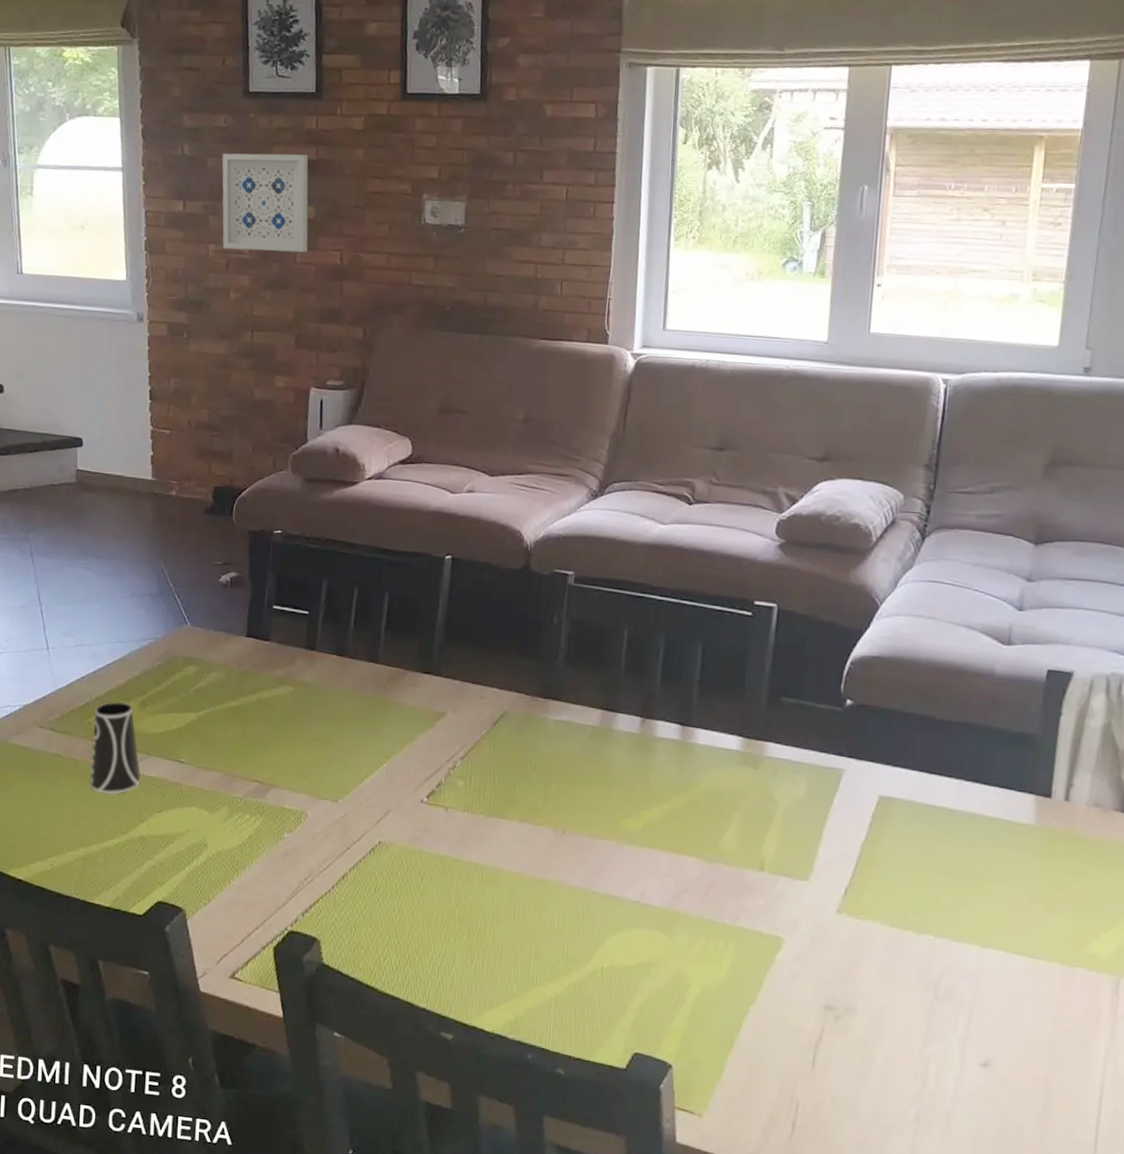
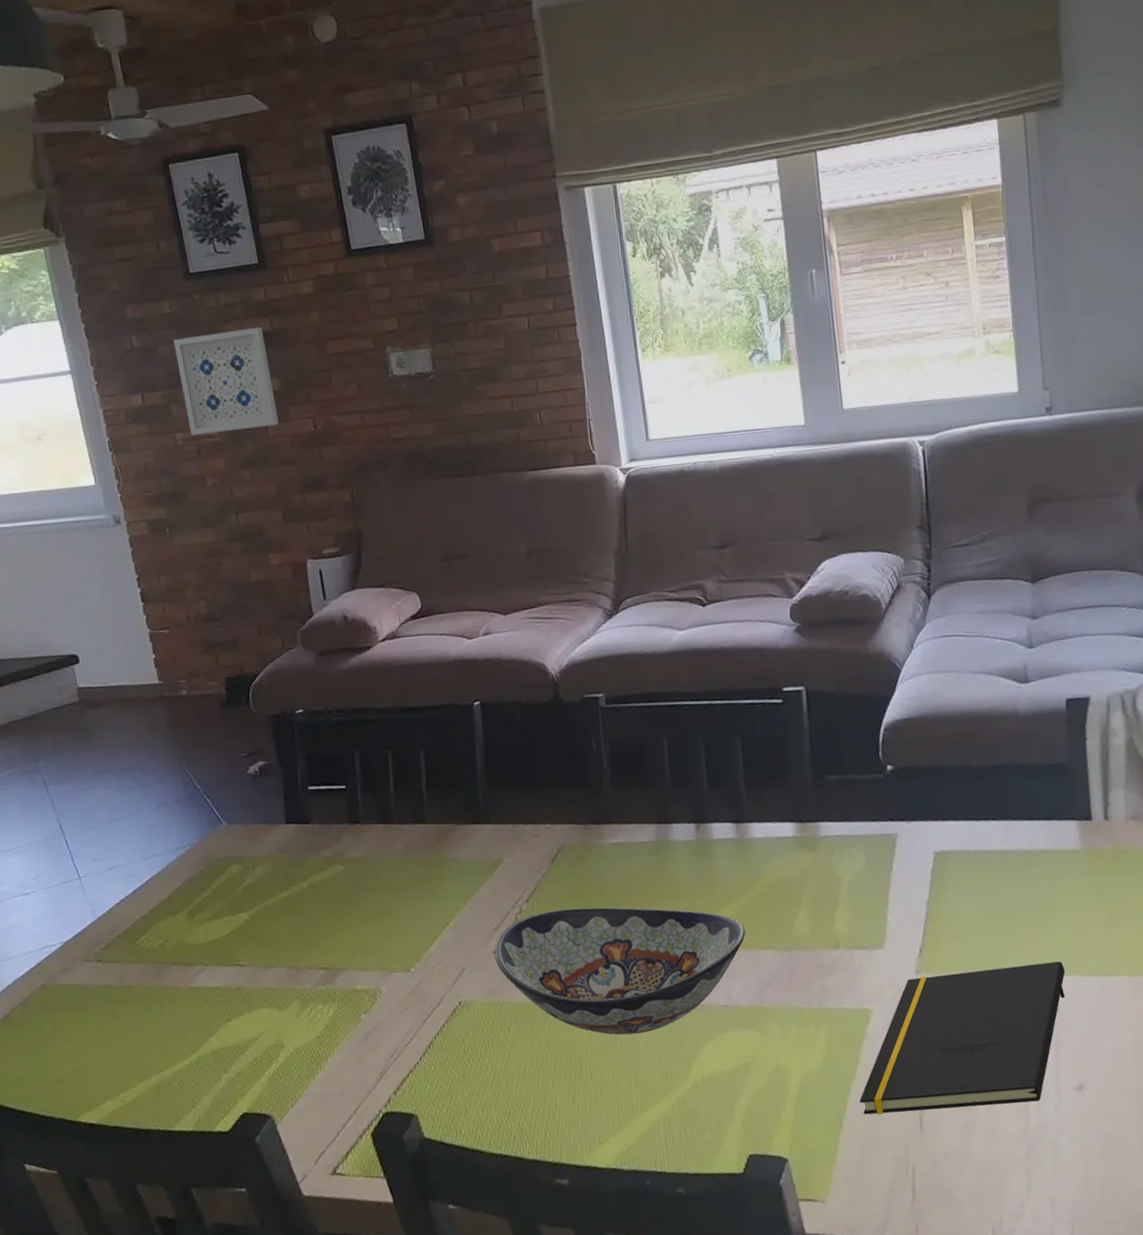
cup: present [90,702,141,795] -> none [141,917,203,1015]
decorative bowl: none [421,772,672,911] -> present [494,907,745,1035]
notepad: none [755,916,993,1068] -> present [859,961,1065,1115]

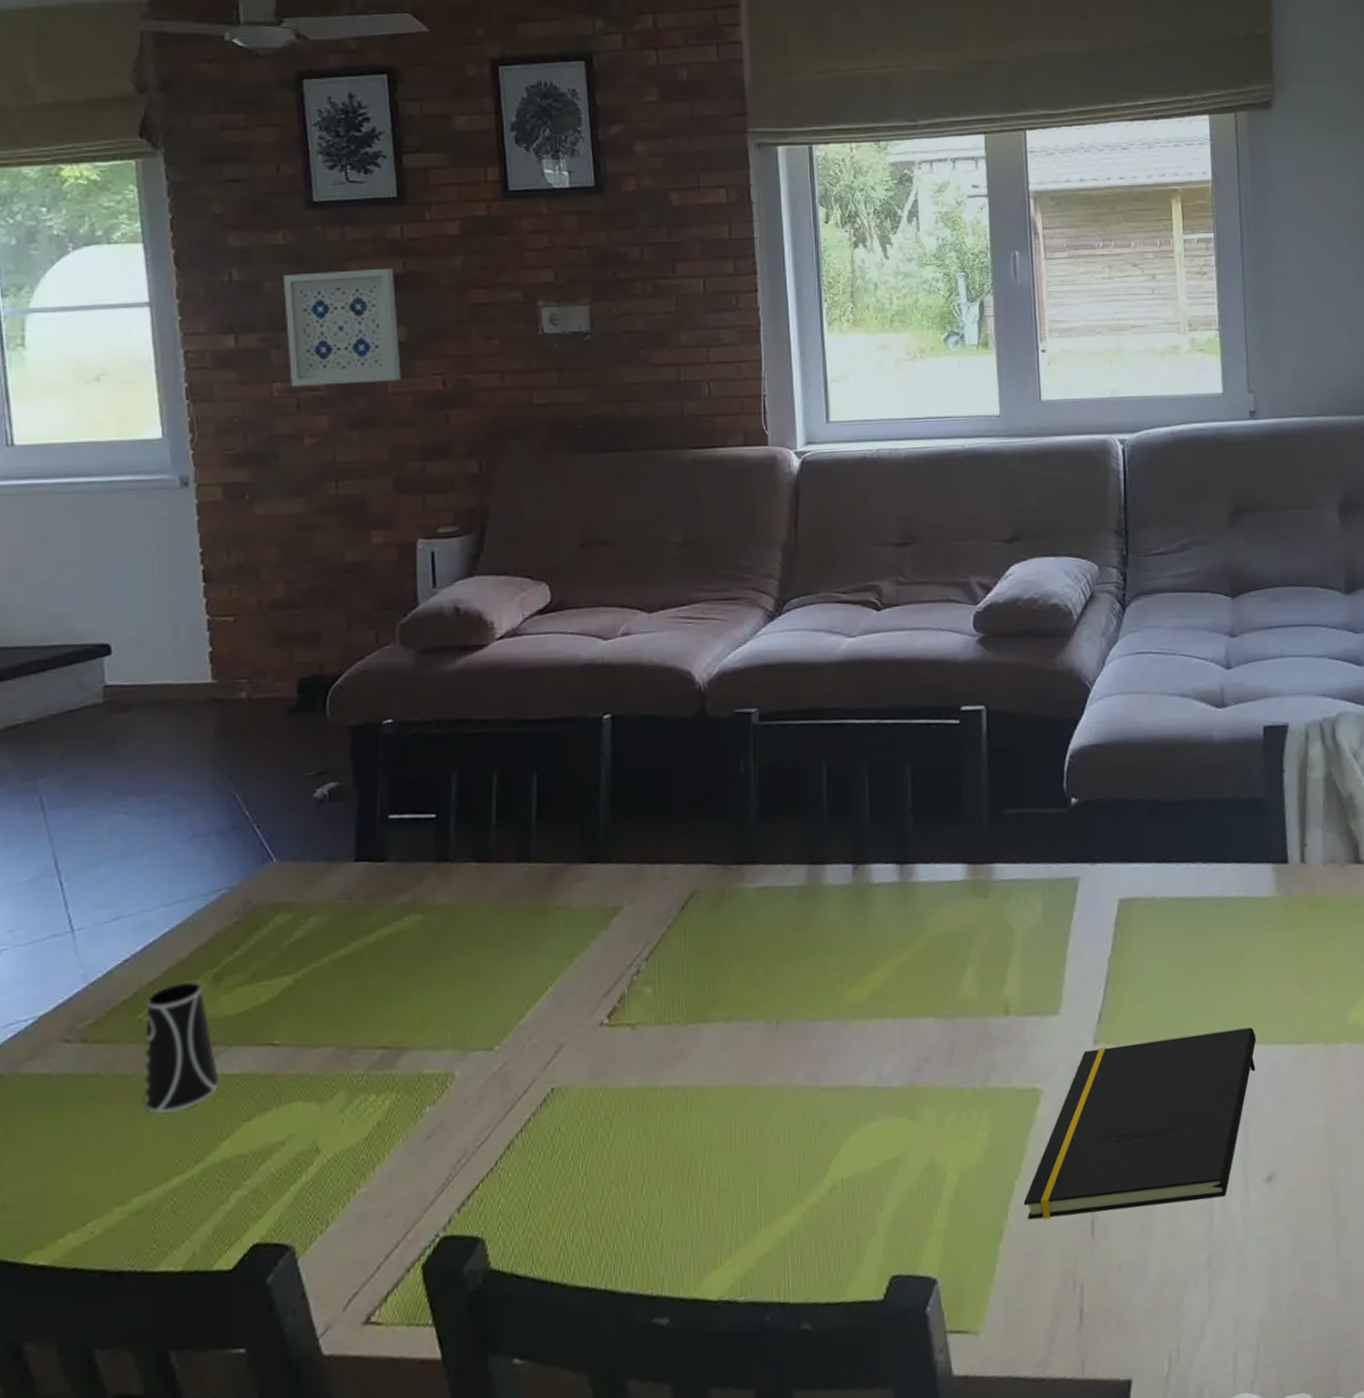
cup: none [141,917,203,1015] -> present [143,982,219,1114]
decorative bowl: present [494,907,745,1035] -> none [601,966,903,1127]

